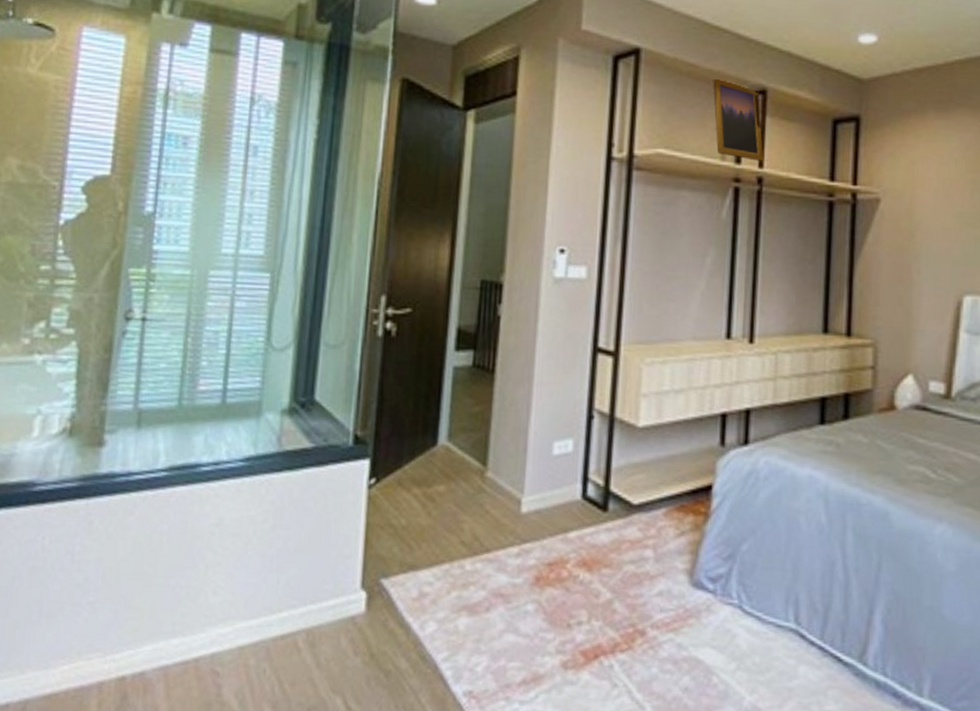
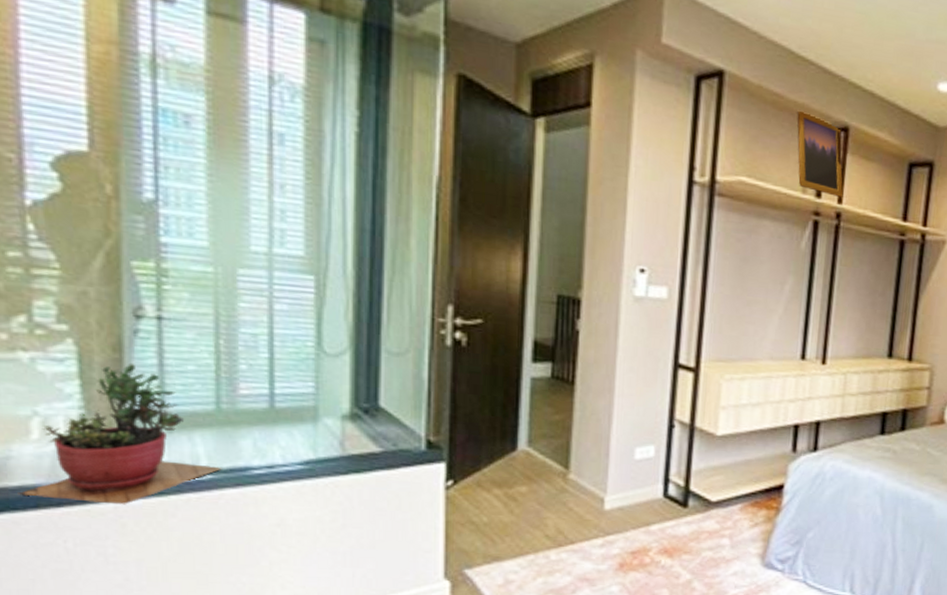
succulent plant: none [14,362,176,502] -> present [17,362,222,505]

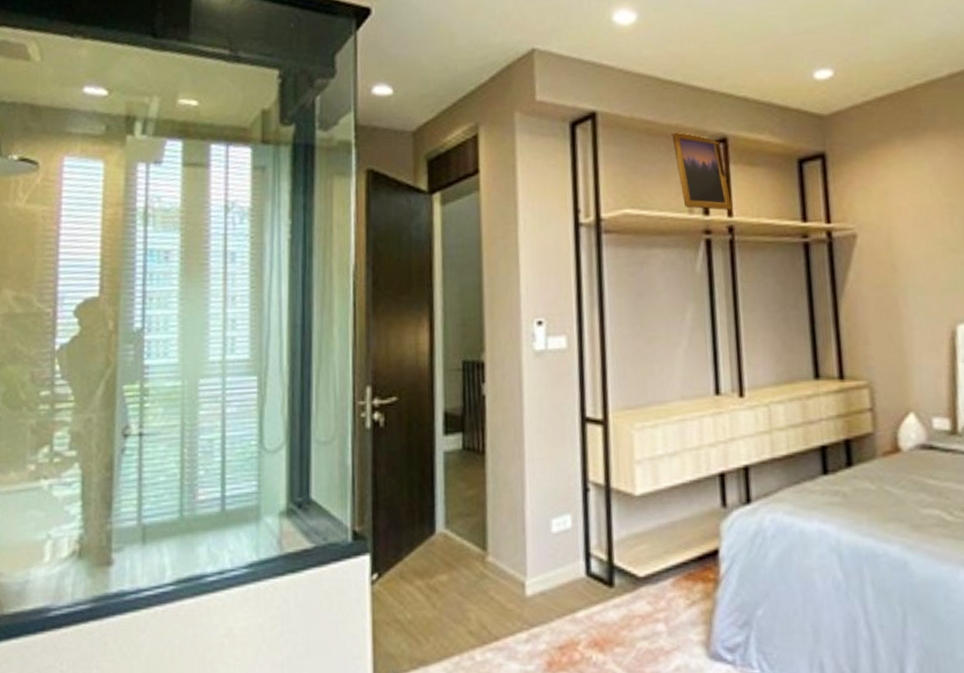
succulent plant: present [17,362,222,505] -> none [31,480,183,623]

